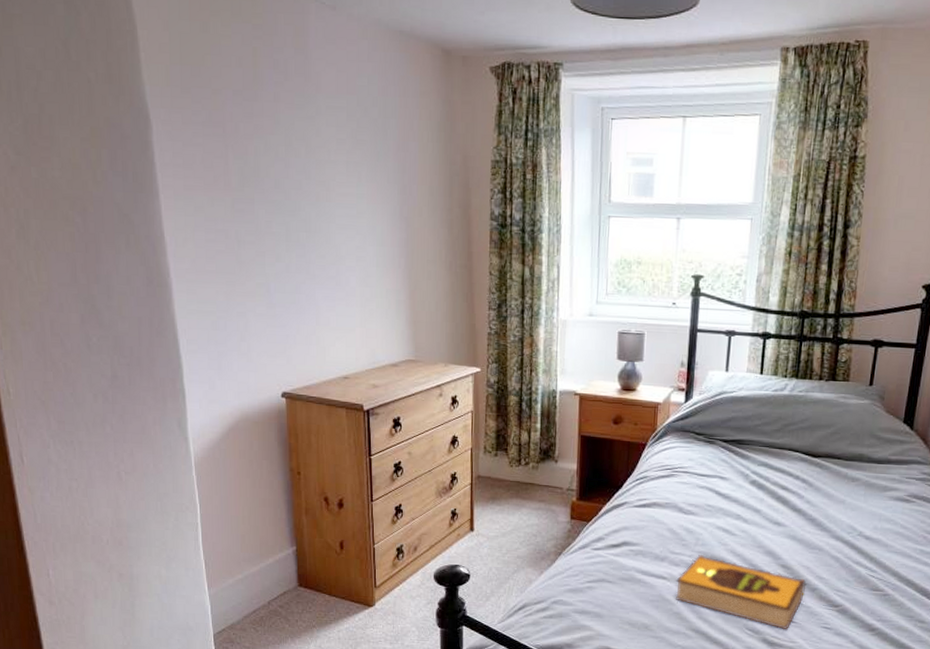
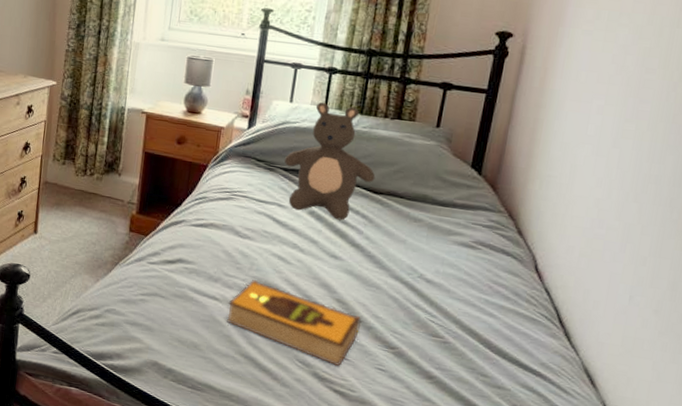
teddy bear: none [723,368,813,487] -> present [284,102,376,221]

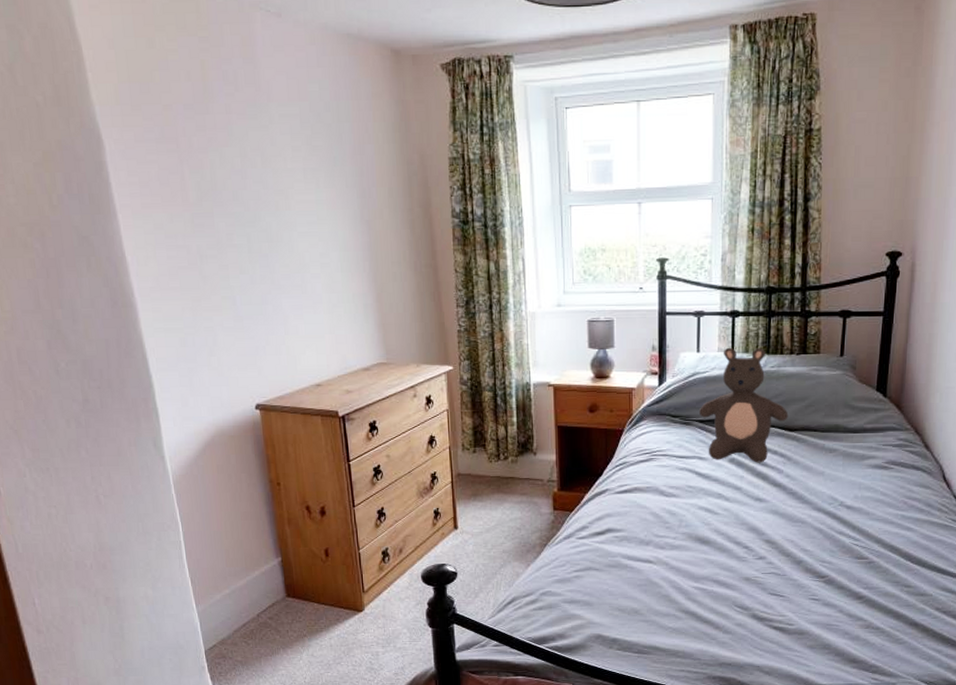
hardback book: present [227,280,362,367] -> none [662,536,792,605]

